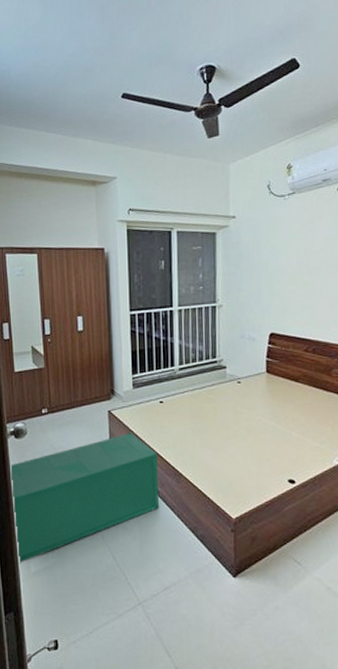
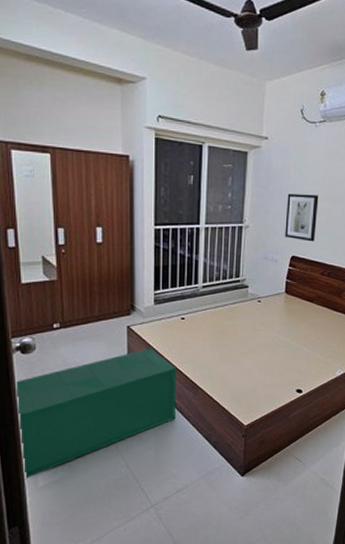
wall art: none [260,268,295,317] -> present [285,193,319,242]

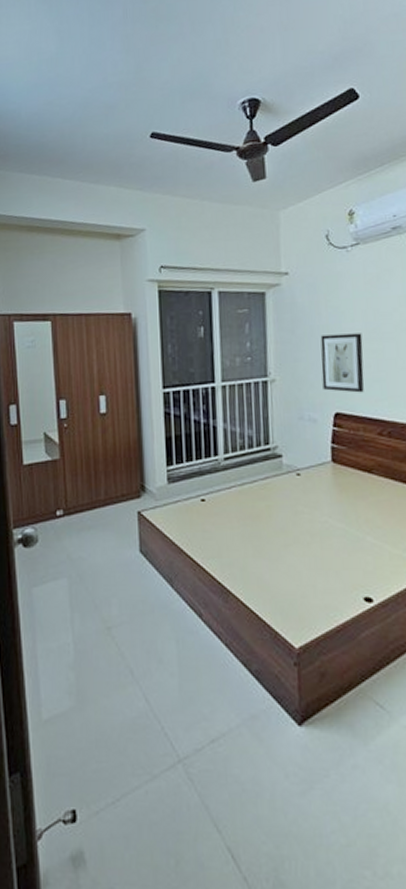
storage bin: present [14,347,176,480] -> none [16,538,202,709]

